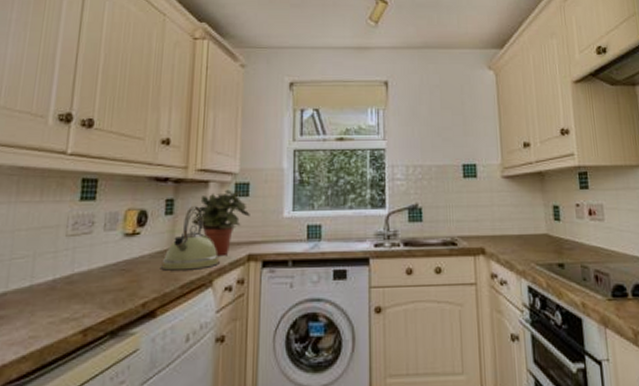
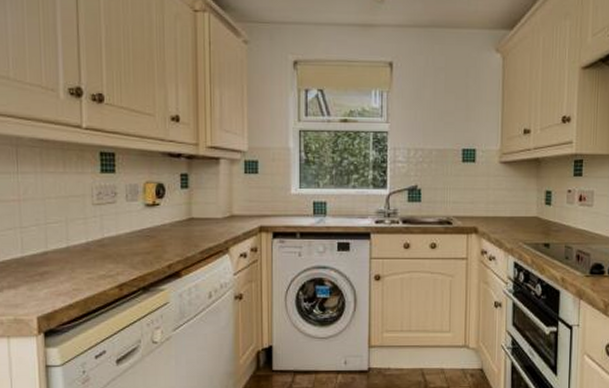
kettle: present [161,206,220,271] -> none [182,181,234,238]
potted plant: present [191,189,250,257] -> none [204,166,260,227]

